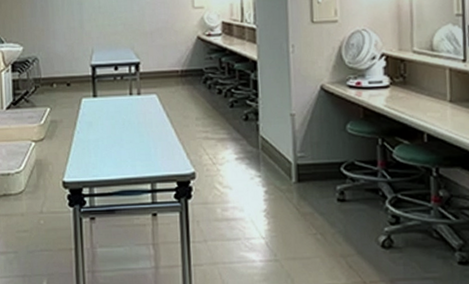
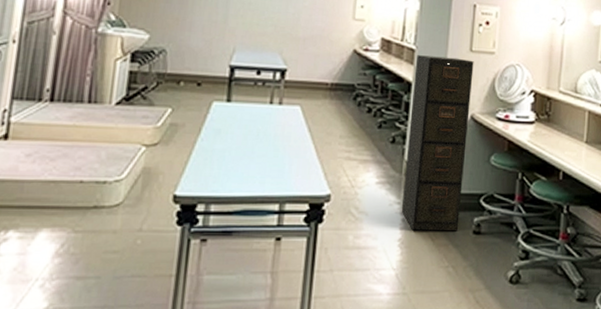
filing cabinet: none [258,31,322,201] -> present [401,55,474,231]

